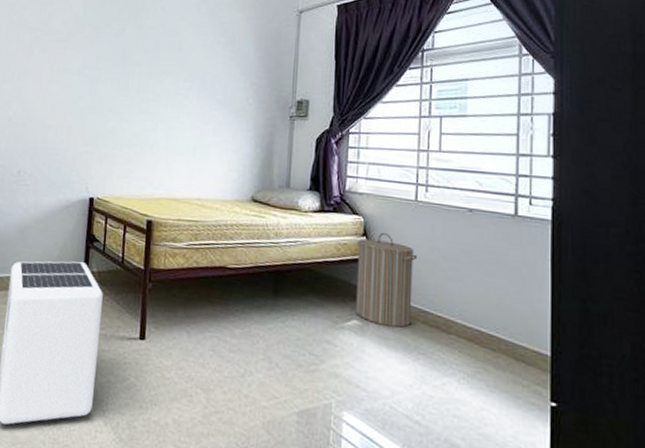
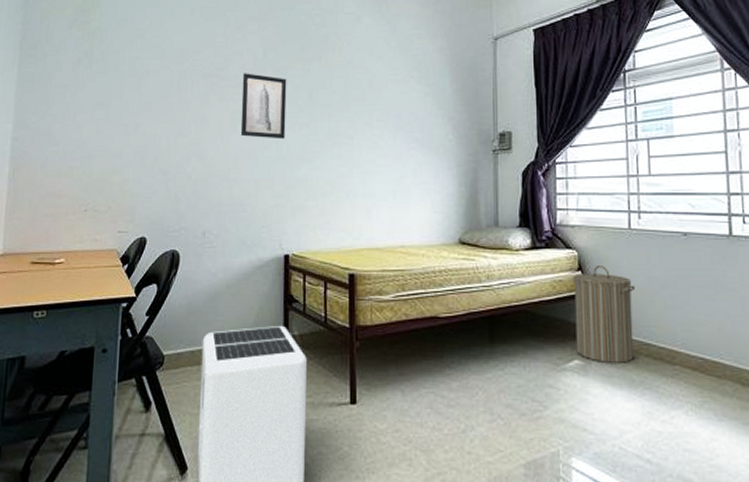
wall art: none [58,29,104,92] -> present [240,73,287,139]

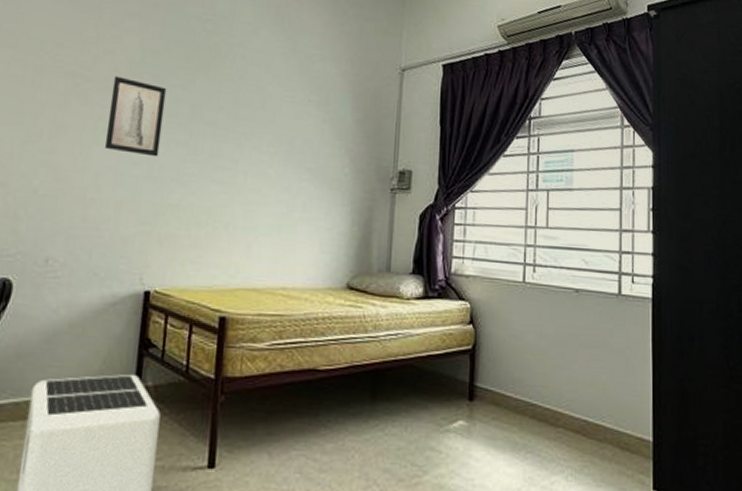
laundry hamper: present [572,264,636,363] -> none [461,318,526,425]

